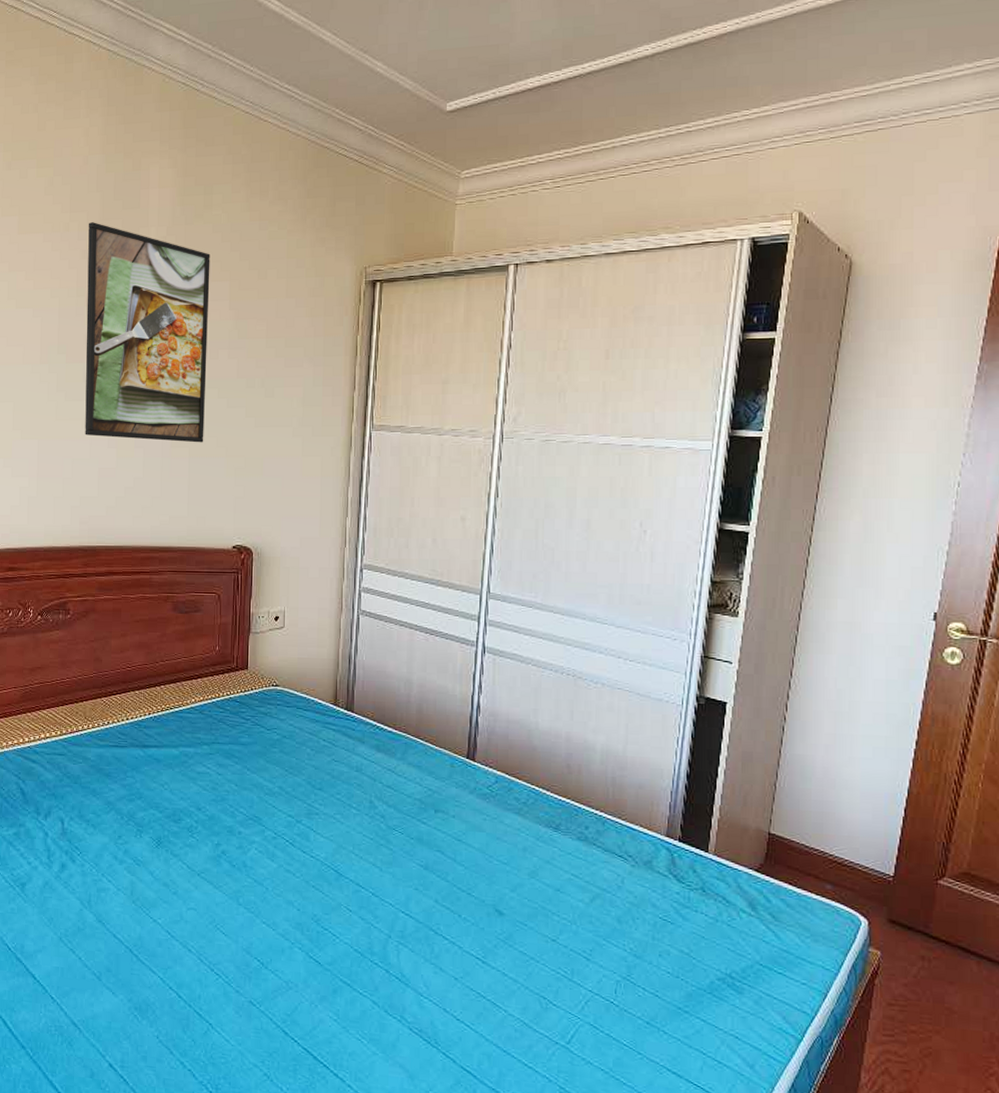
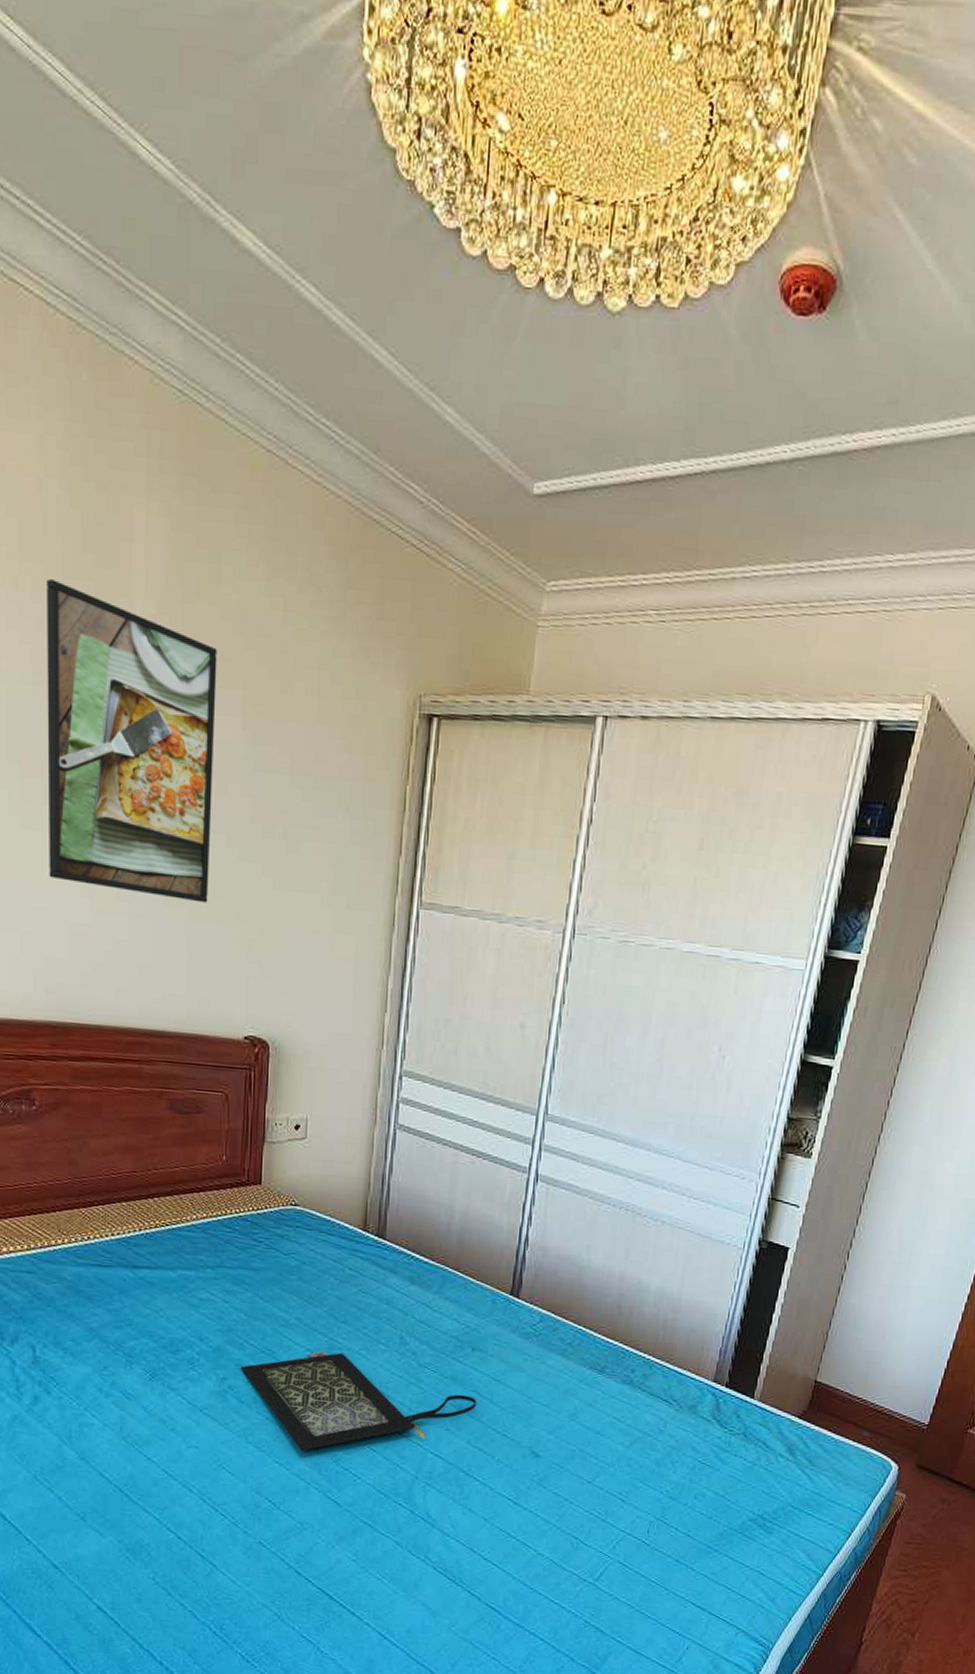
clutch bag: none [231,817,441,911] -> present [240,1351,476,1451]

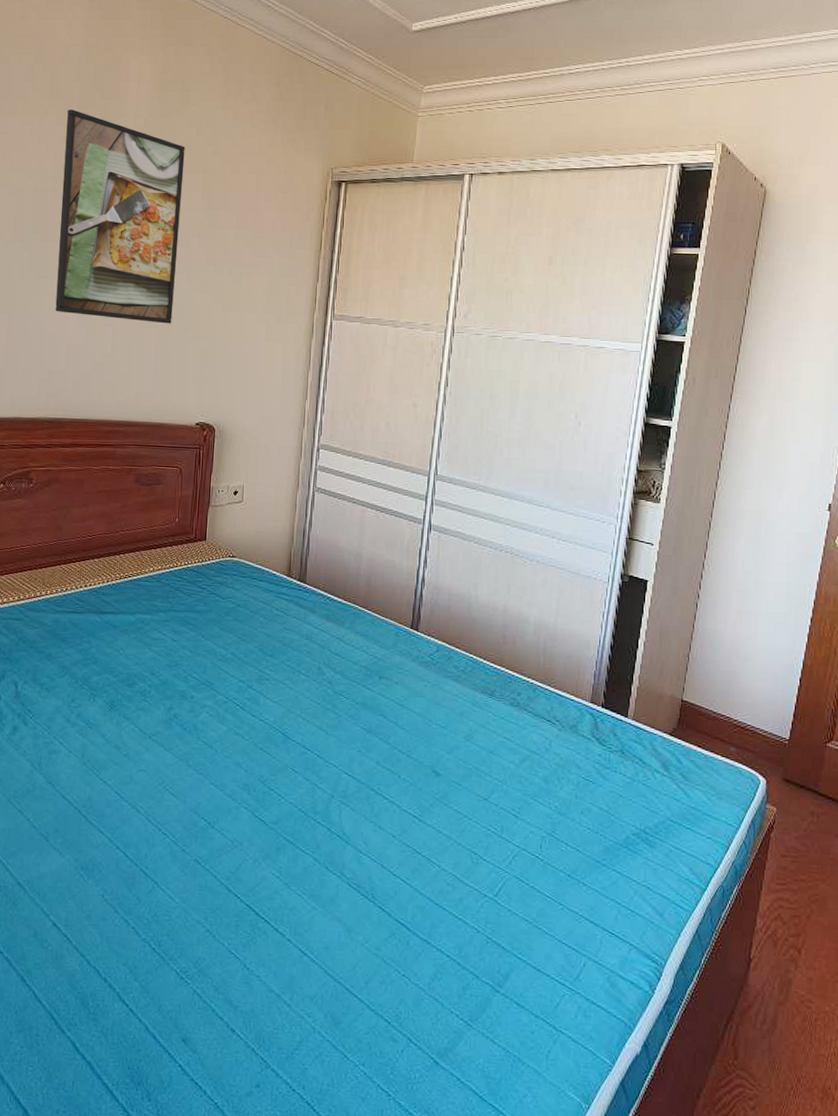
clutch bag: present [240,1351,476,1451] -> none [184,682,384,773]

